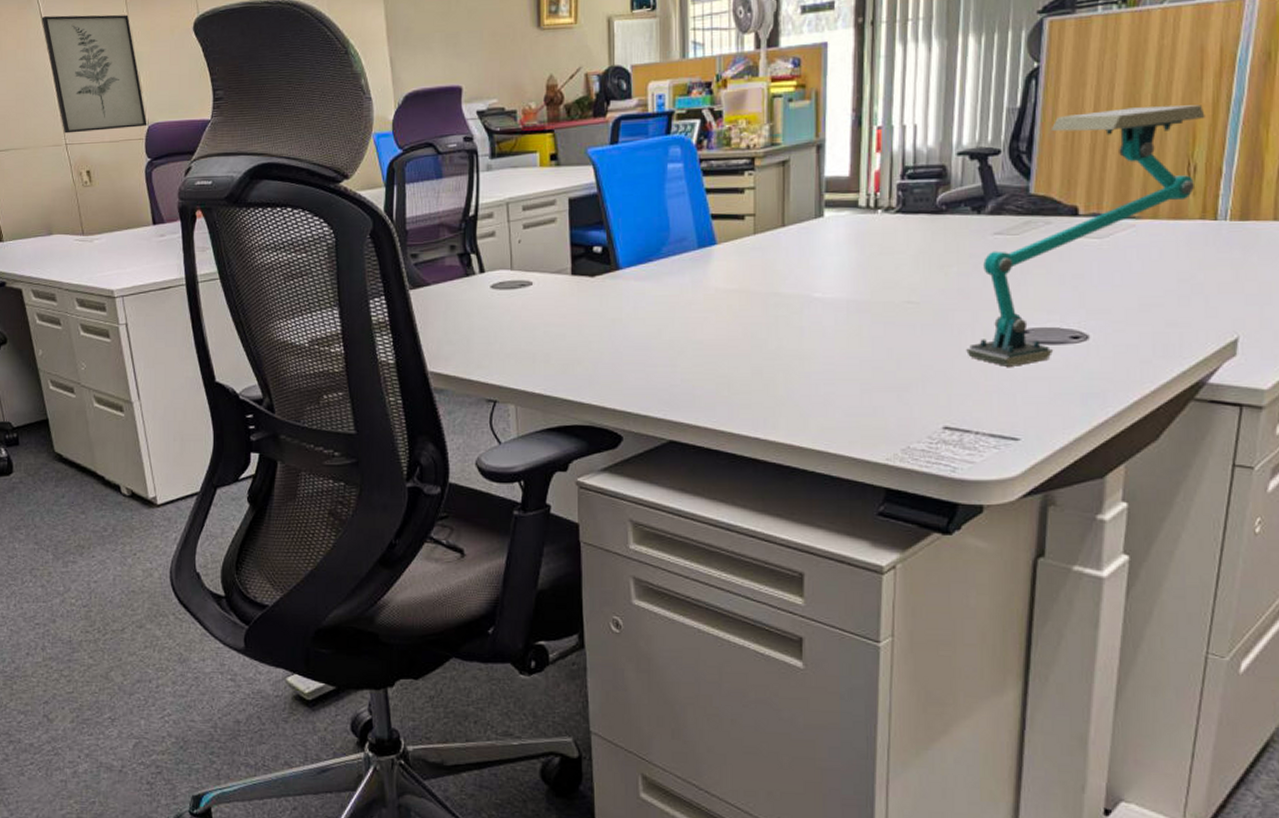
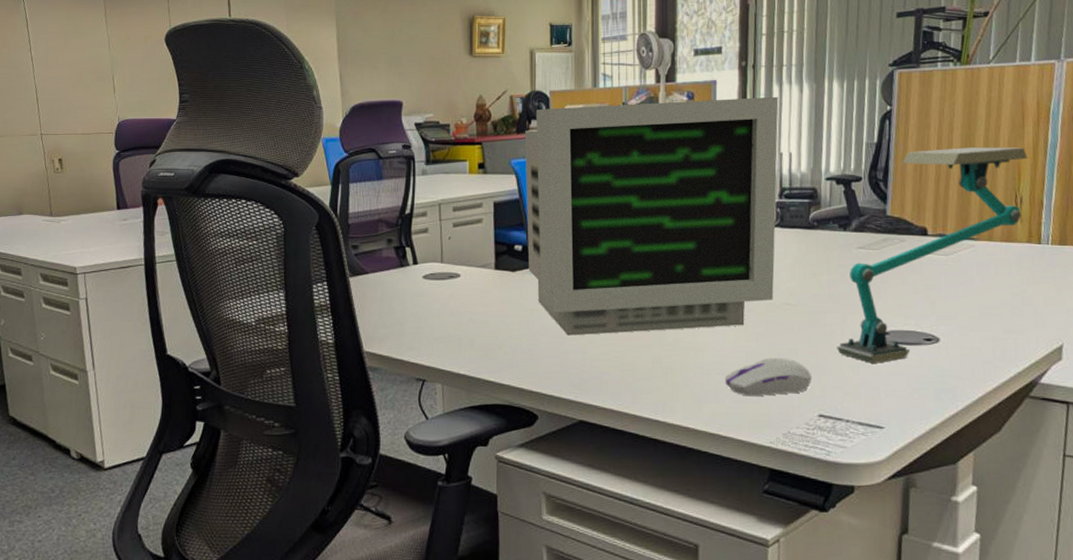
wall art: present [42,14,147,134] -> none [27,22,118,125]
computer monitor: none [603,57,902,347] -> present [525,96,779,336]
computer mouse: none [835,363,937,409] -> present [725,357,813,397]

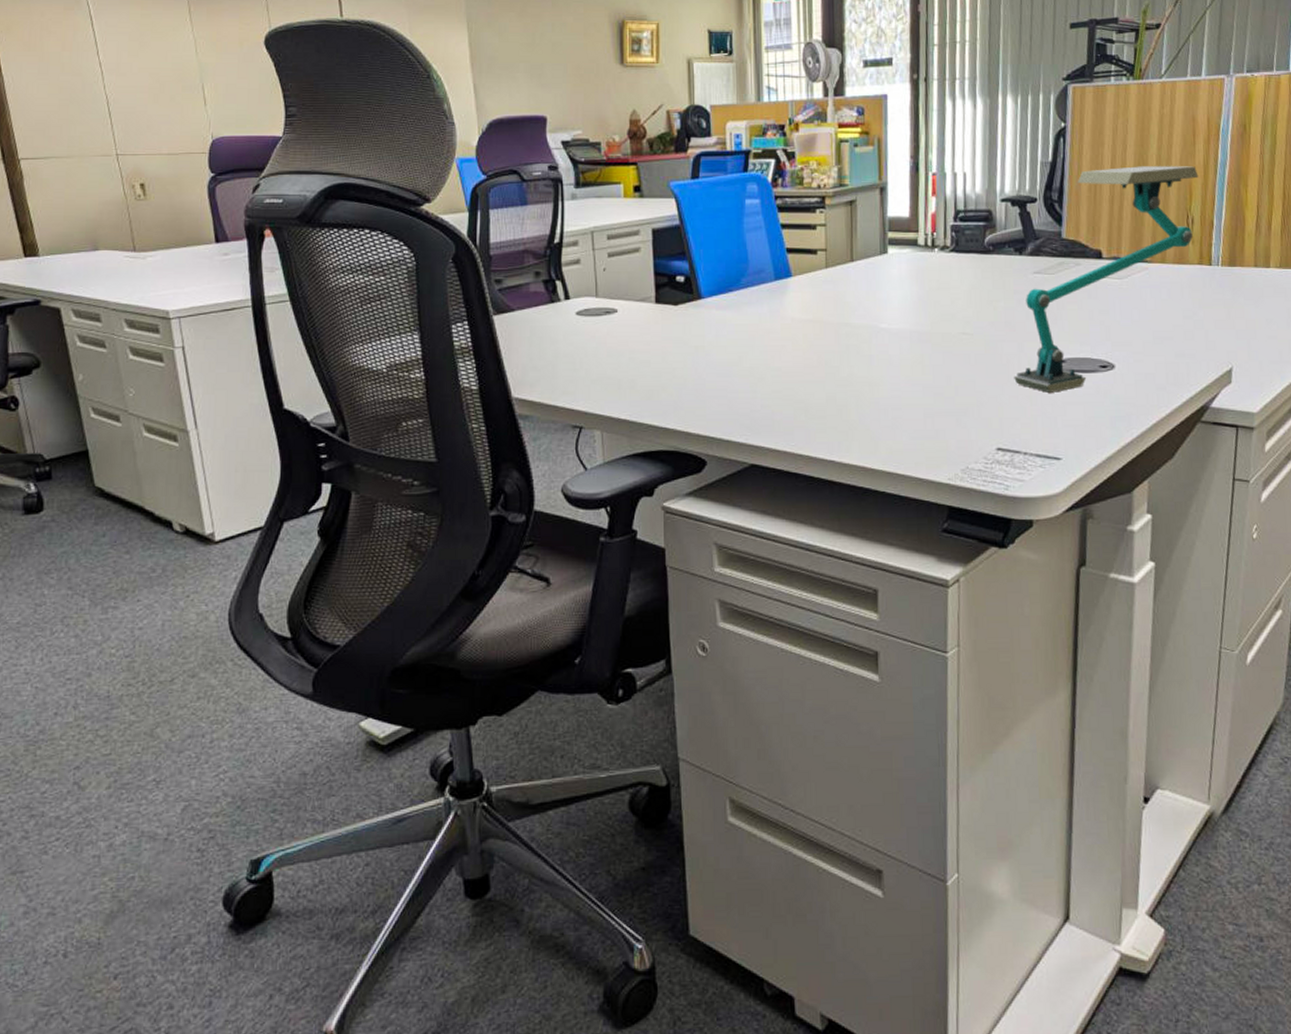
computer monitor: present [525,96,779,336] -> none [684,112,952,373]
computer mouse: present [725,357,813,397] -> none [902,390,990,432]

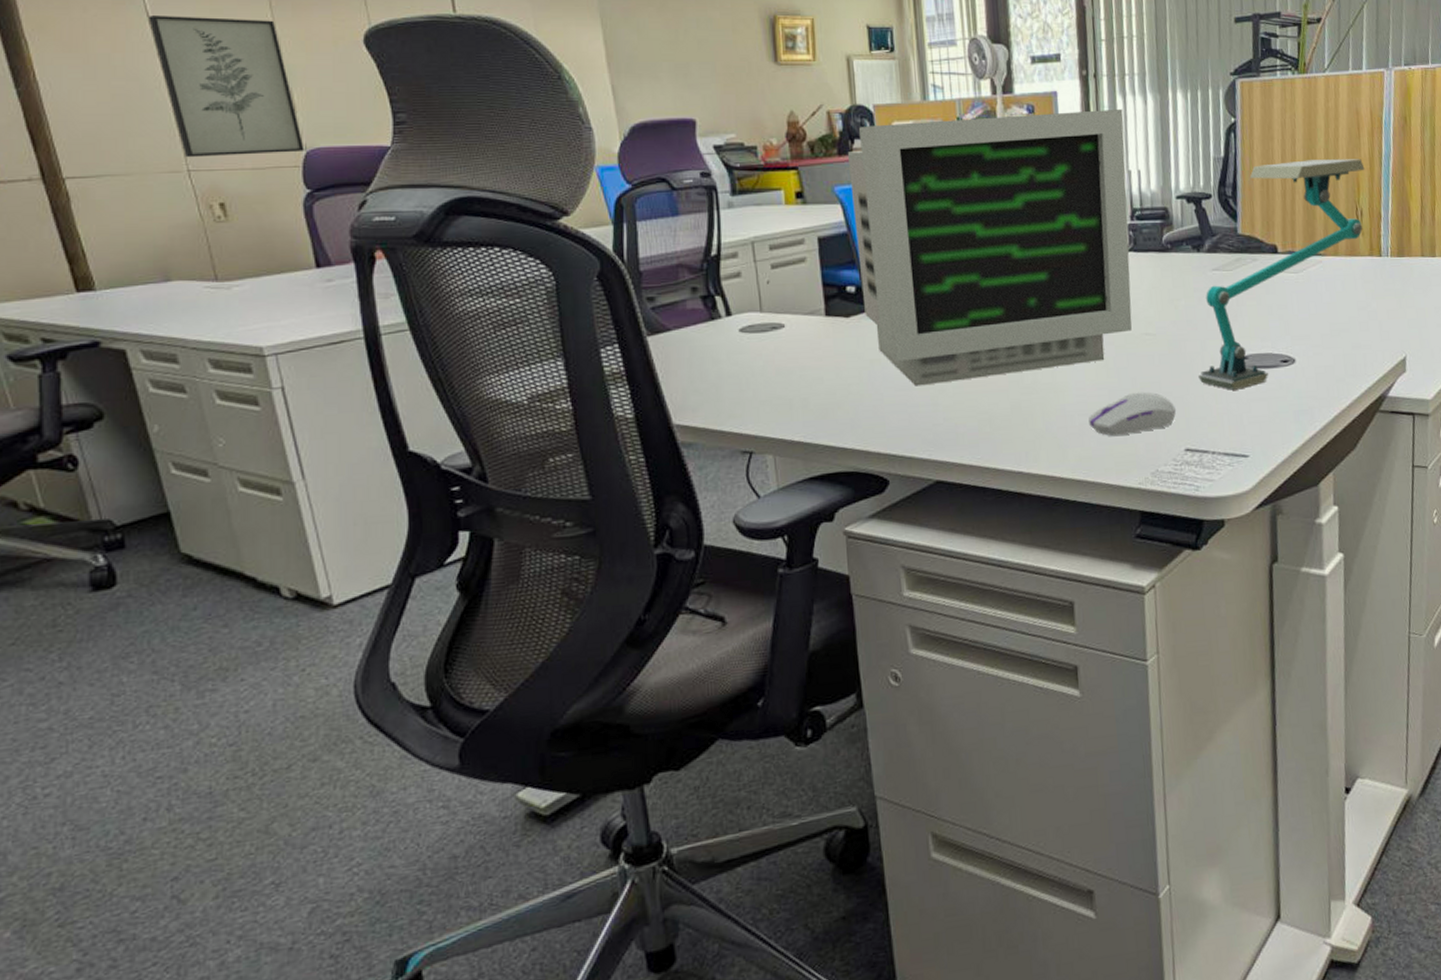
wall art: none [92,19,211,143] -> present [149,16,305,158]
computer monitor: none [684,112,952,373] -> present [848,108,1132,386]
computer mouse: none [902,390,990,432] -> present [1088,392,1177,437]

